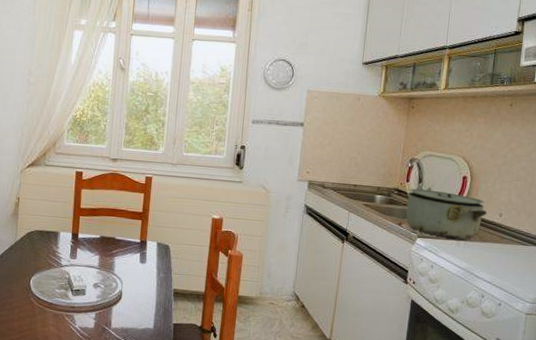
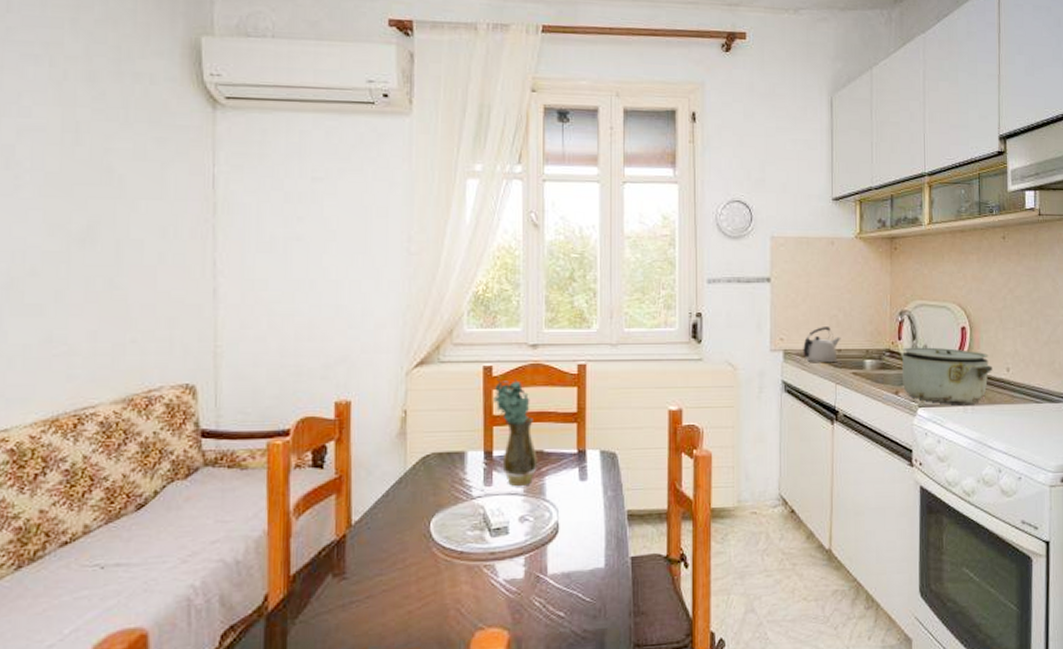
vase: none [81,181,111,262] -> present [493,378,538,487]
kettle: none [324,165,358,195] -> present [803,327,841,363]

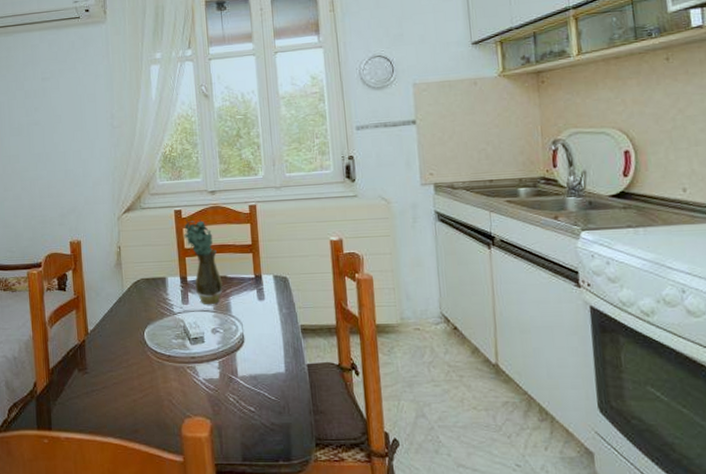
kettle: present [803,327,841,363] -> none [453,160,492,194]
cooking pot: present [901,347,992,404] -> none [558,172,665,227]

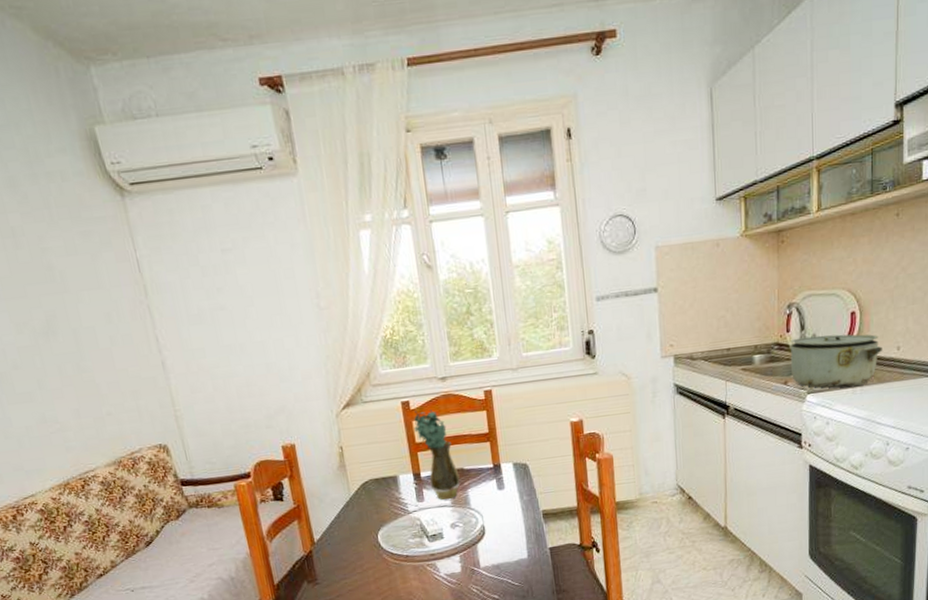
cooking pot: none [558,172,665,227] -> present [790,334,882,388]

